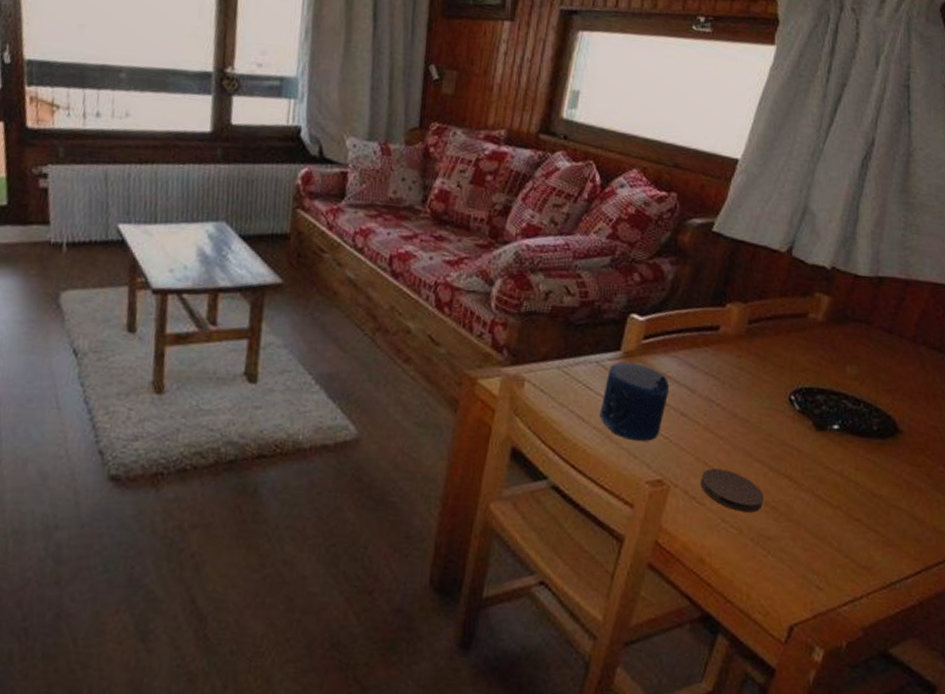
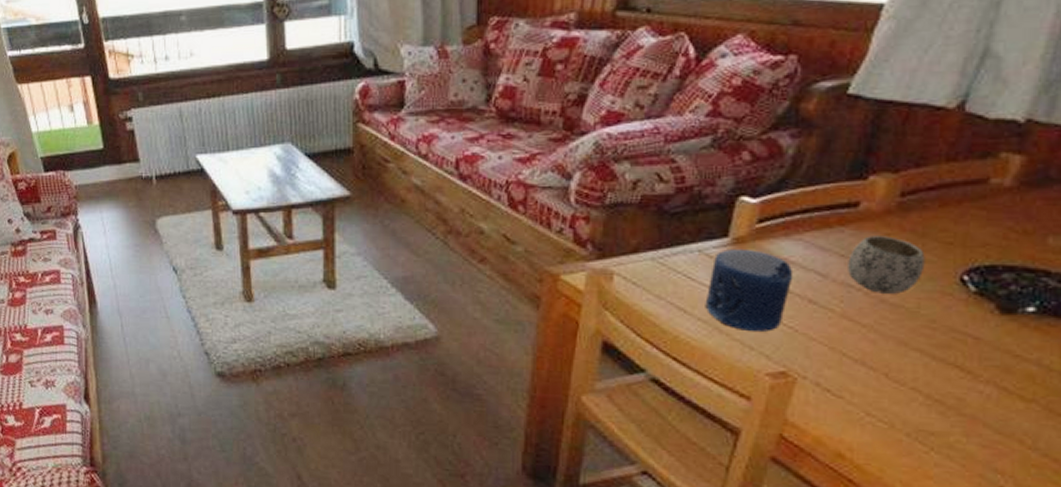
coaster: present [700,468,764,513] -> none [837,359,925,406]
mug: none [710,356,765,410] -> present [848,236,925,294]

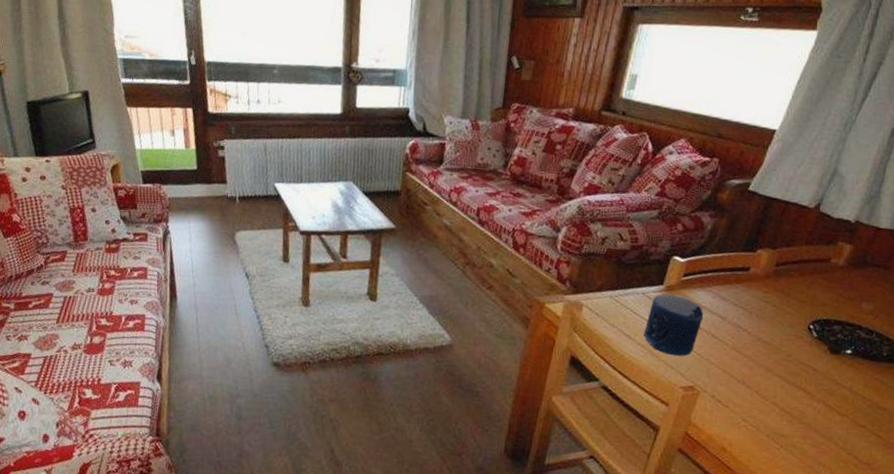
mug: present [848,236,925,294] -> none [739,292,788,335]

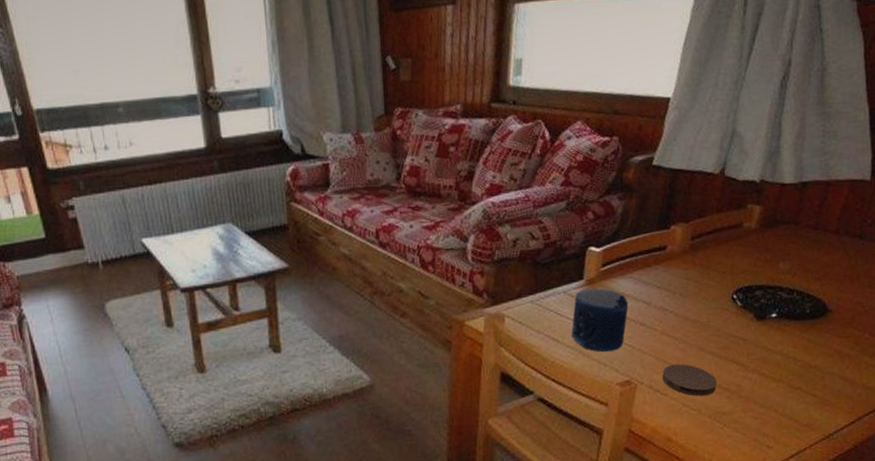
coaster: none [726,379,781,415] -> present [662,364,718,396]

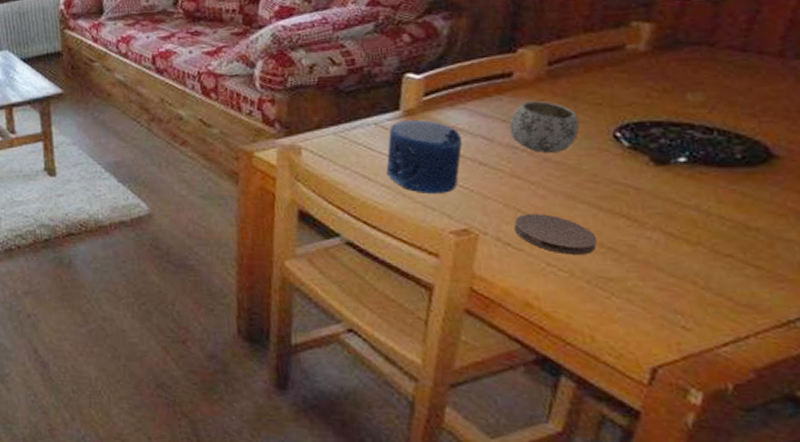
mug: none [662,270,710,313] -> present [509,101,580,153]

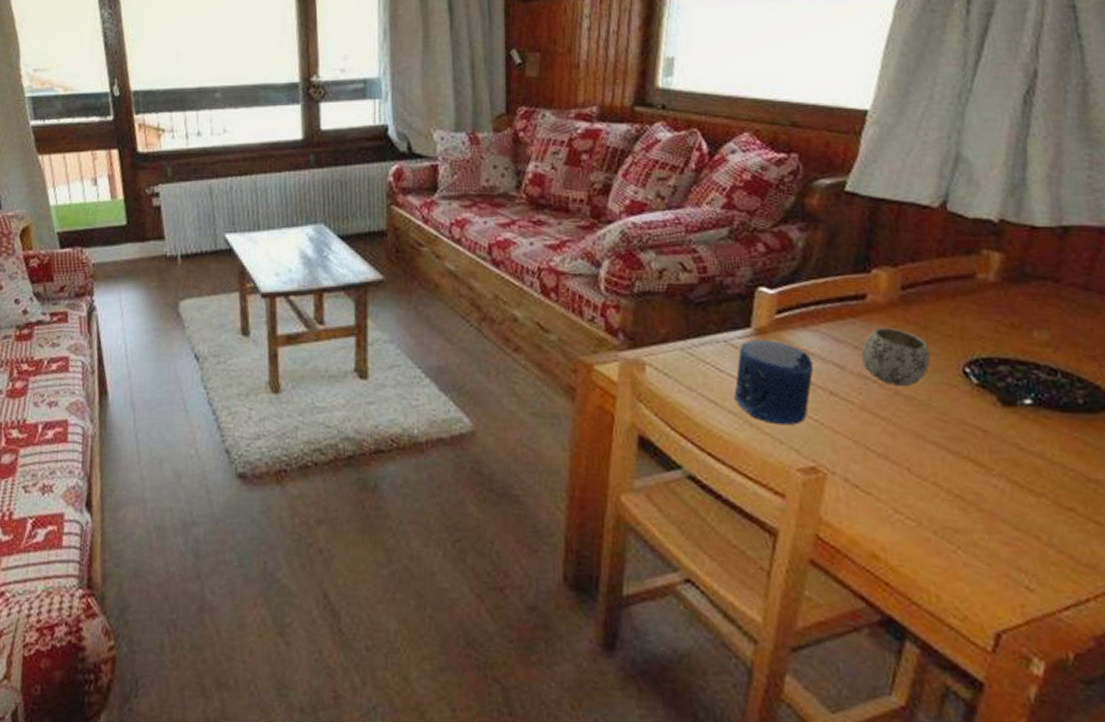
coaster: present [514,214,598,255] -> none [863,453,946,502]

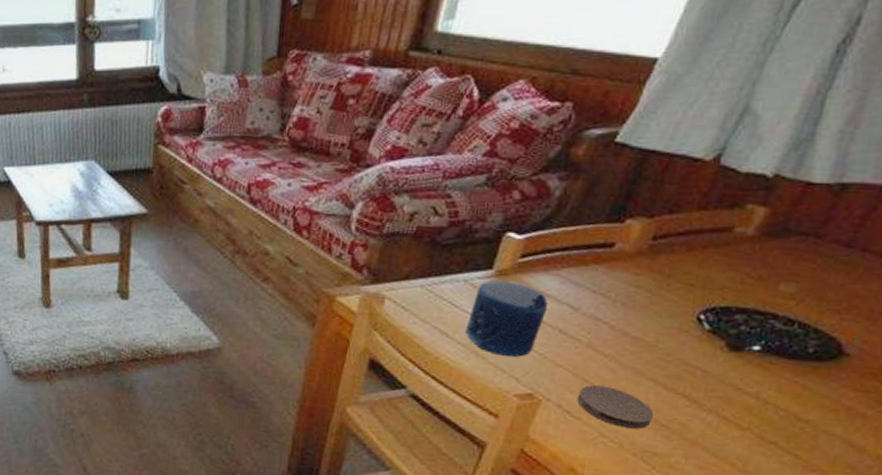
mug: present [861,328,931,386] -> none [597,274,669,329]
coaster: none [863,453,946,502] -> present [577,385,655,429]

